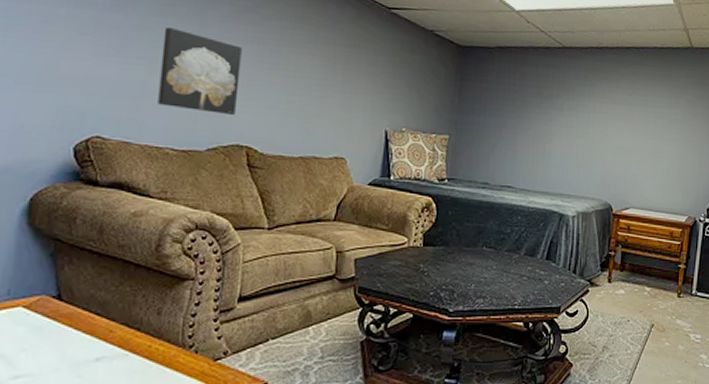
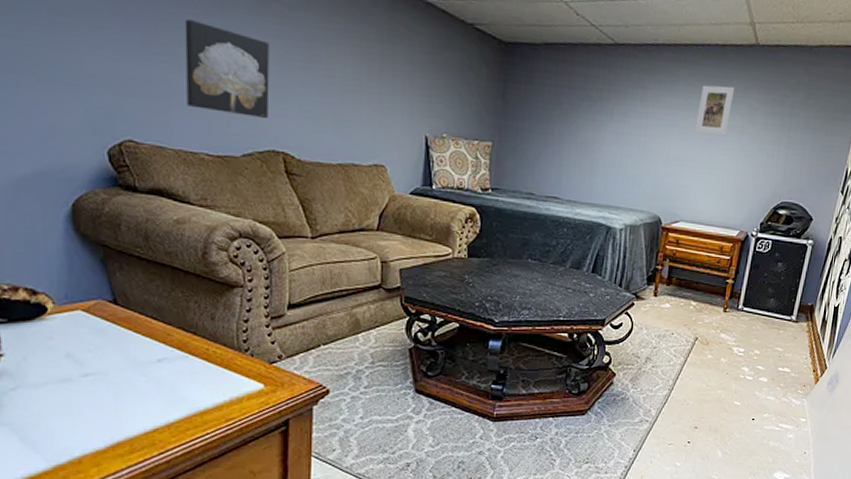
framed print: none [639,82,674,126] -> present [694,85,735,134]

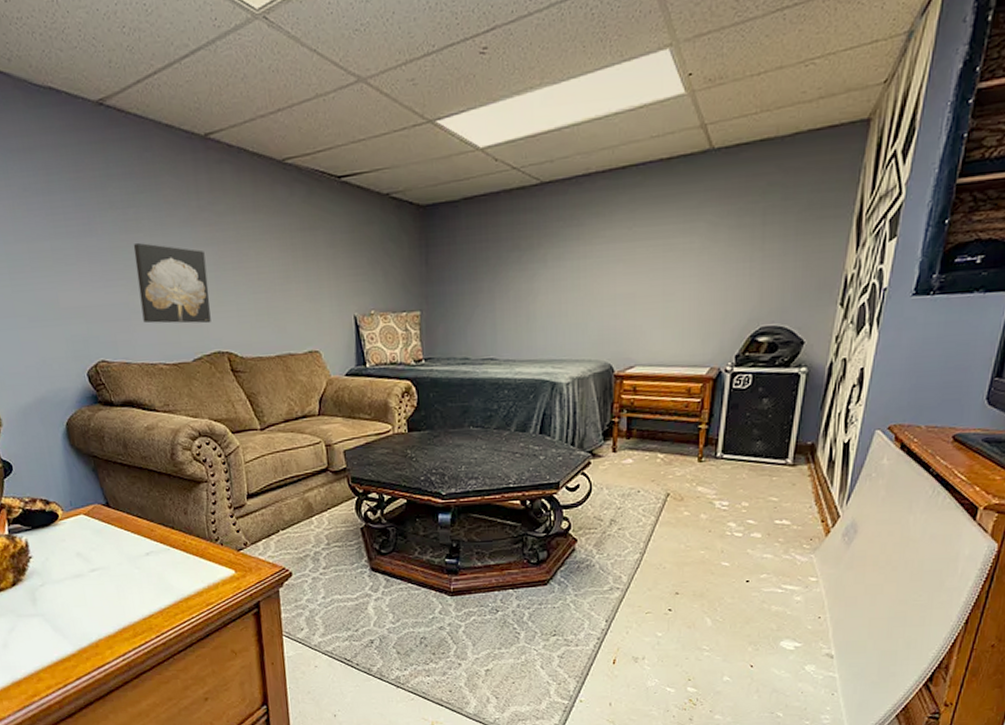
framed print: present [694,85,735,134] -> none [643,203,688,263]

